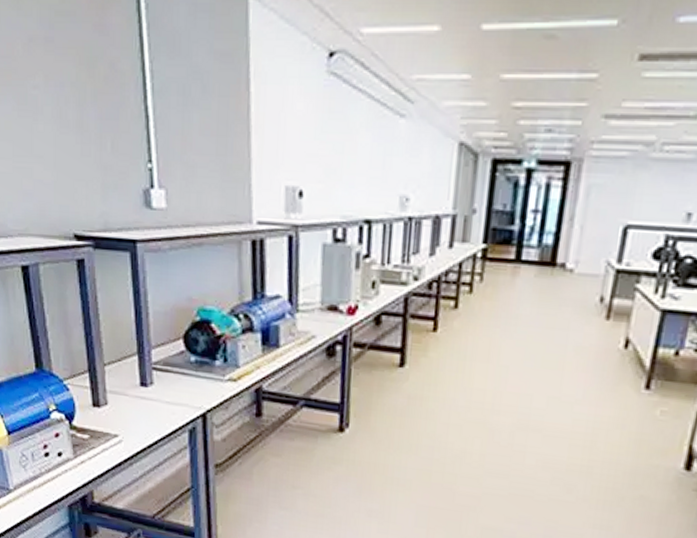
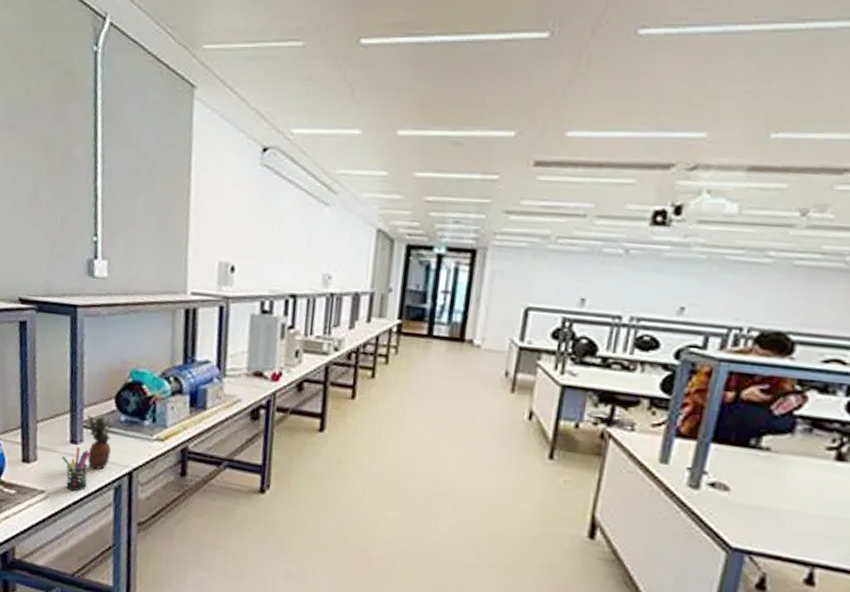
pen holder: none [132,389,161,435] -> present [61,446,89,492]
fruit: none [153,356,183,413] -> present [84,415,114,470]

